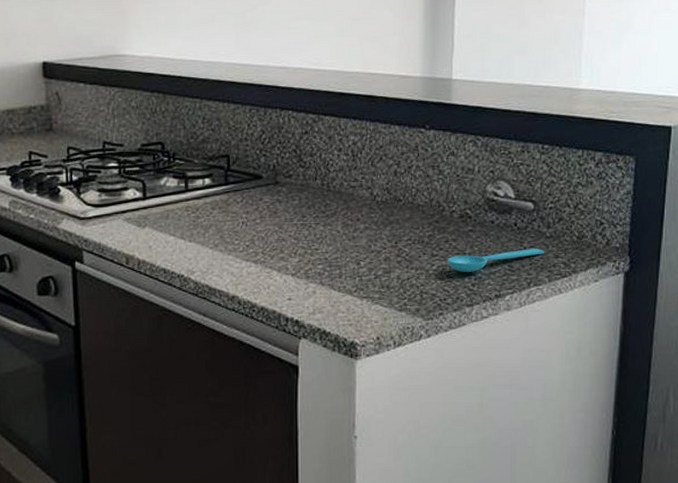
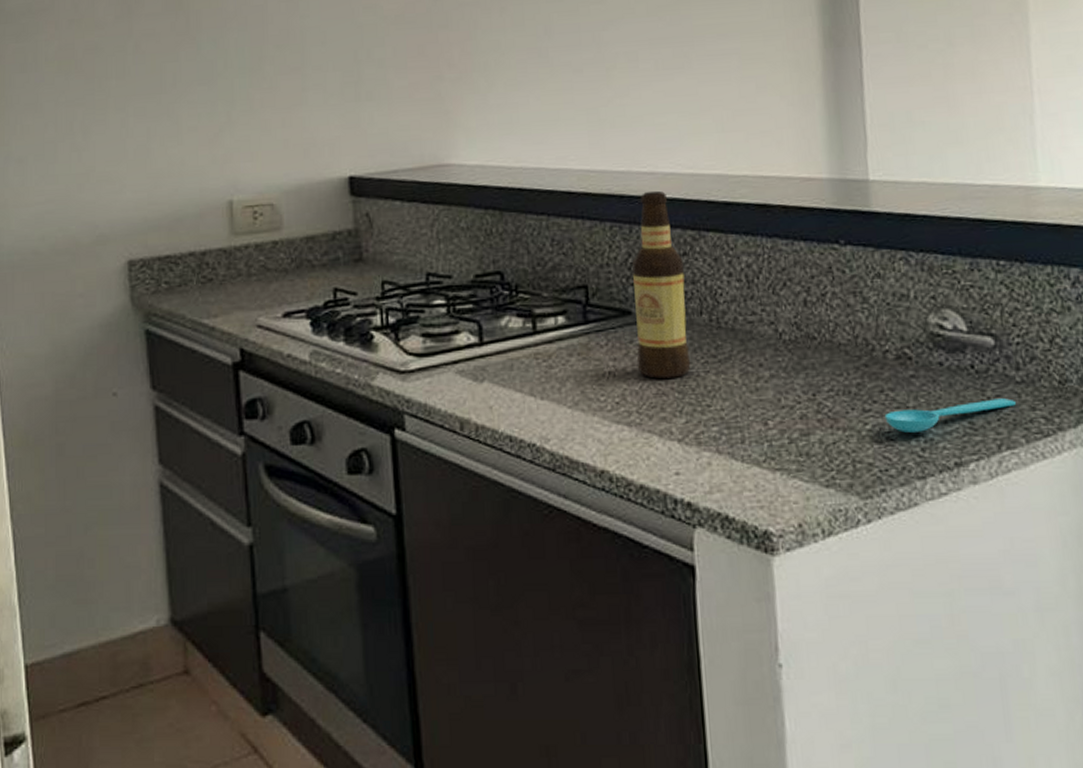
bottle: none [264,82,305,228] -> present [632,190,690,379]

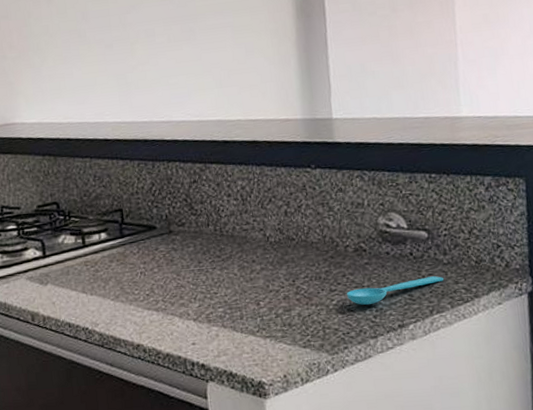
bottle: present [632,190,690,379] -> none [155,135,201,276]

